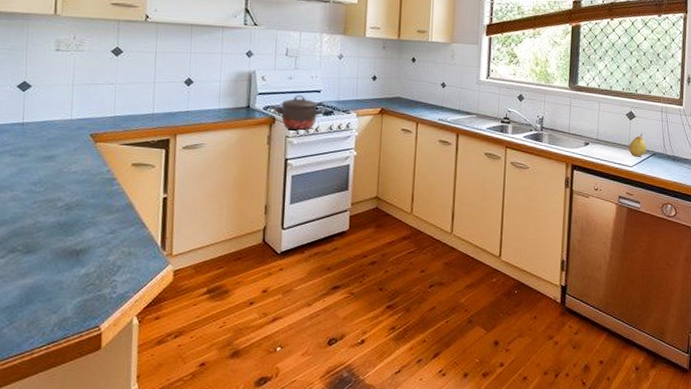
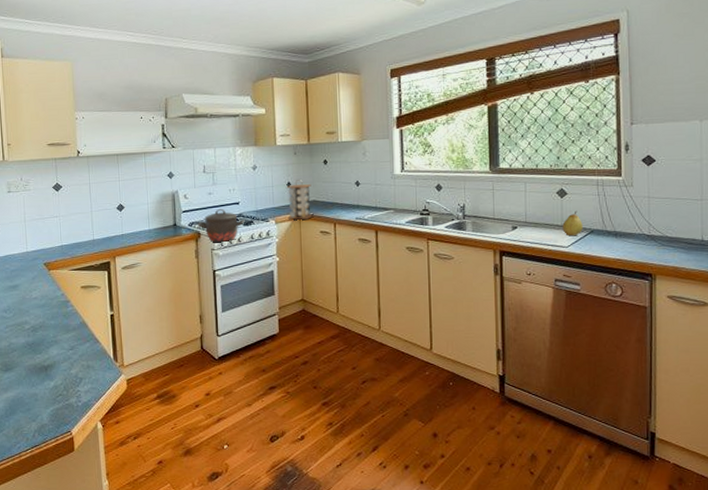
spice rack: none [370,73,397,115] -> present [286,179,313,220]

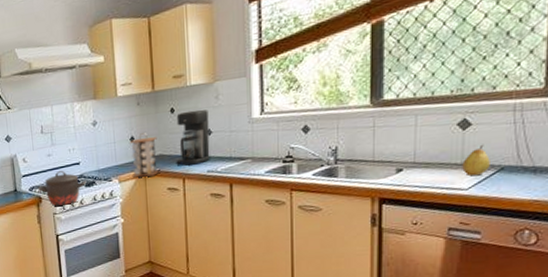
coffee maker: none [328,163,358,212] -> present [176,109,210,166]

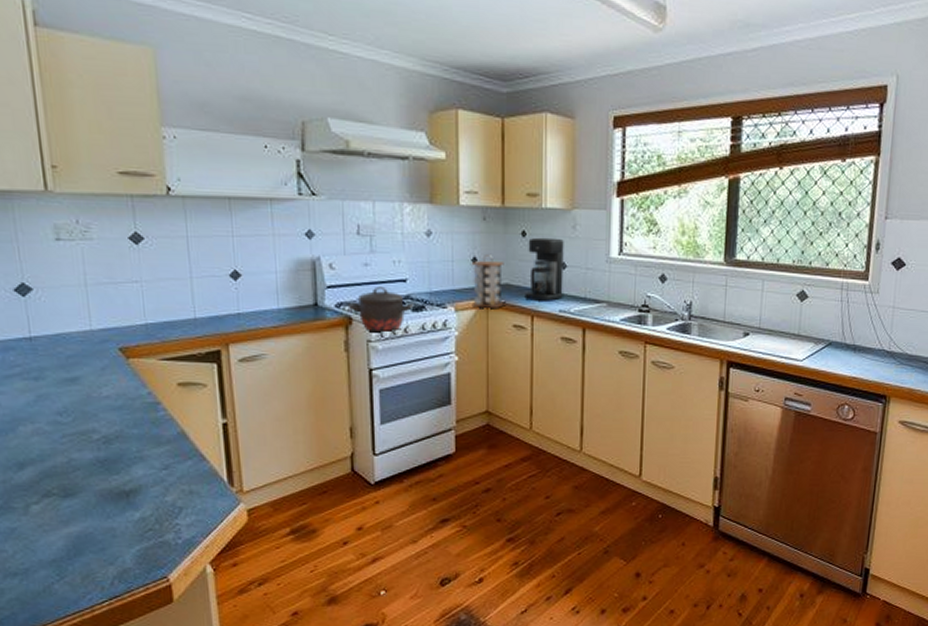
fruit: present [462,144,490,176] -> none [798,317,821,348]

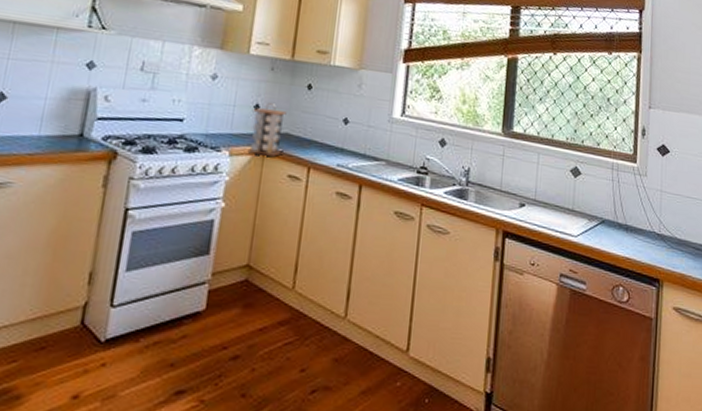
cooking pot: present [347,286,414,333] -> none [115,123,187,172]
coffee maker: present [524,237,564,301] -> none [303,91,349,155]

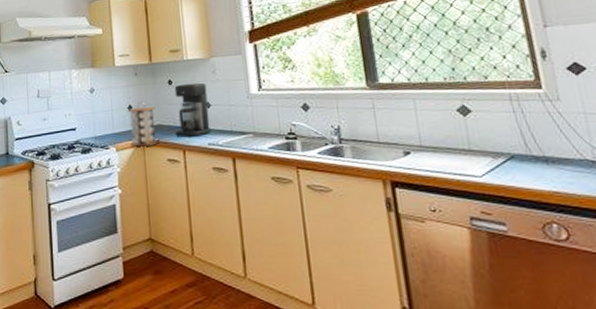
coffee maker: none [303,91,349,155] -> present [174,82,211,137]

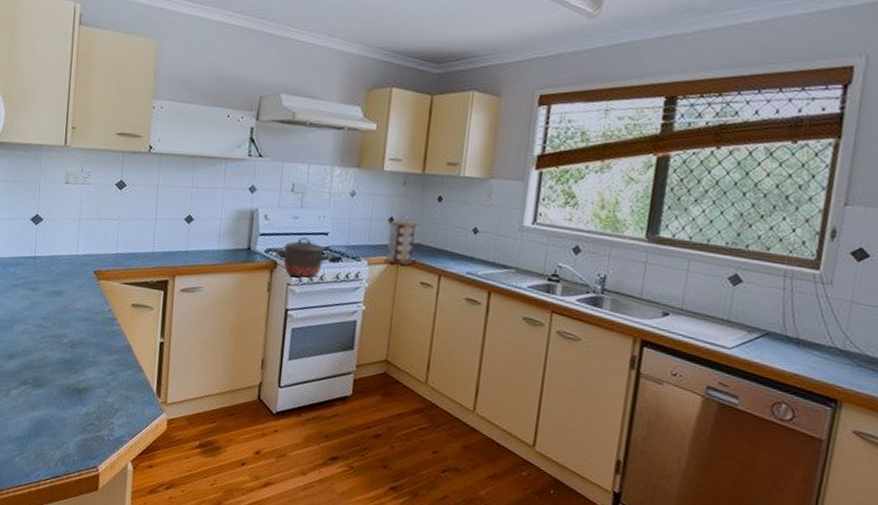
cooking pot: none [31,135,82,173] -> present [275,237,332,279]
coffee maker: present [174,82,211,137] -> none [434,202,478,263]

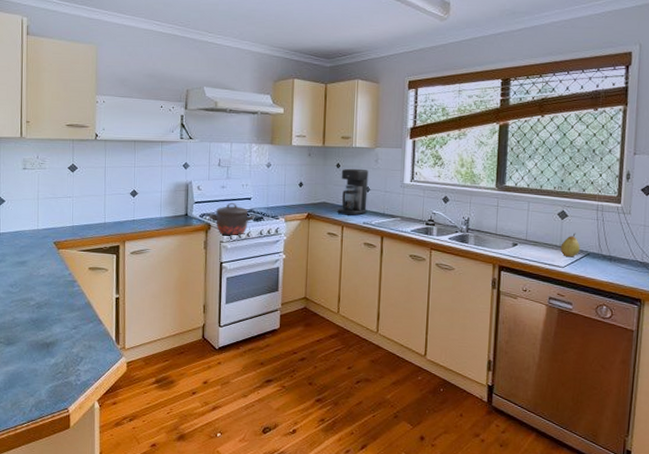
spice rack: present [383,215,419,265] -> none [297,180,323,220]
coffee maker: none [434,202,478,263] -> present [337,168,368,216]
fruit: none [727,304,756,337] -> present [560,233,580,258]

